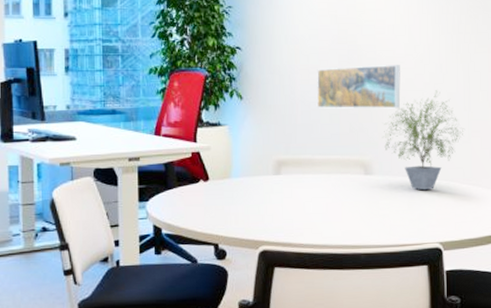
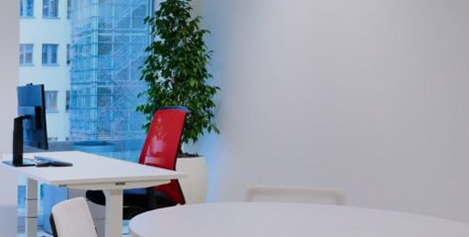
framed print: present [317,65,401,109] -> none [292,102,380,144]
potted plant: present [383,90,464,191] -> none [358,126,448,223]

